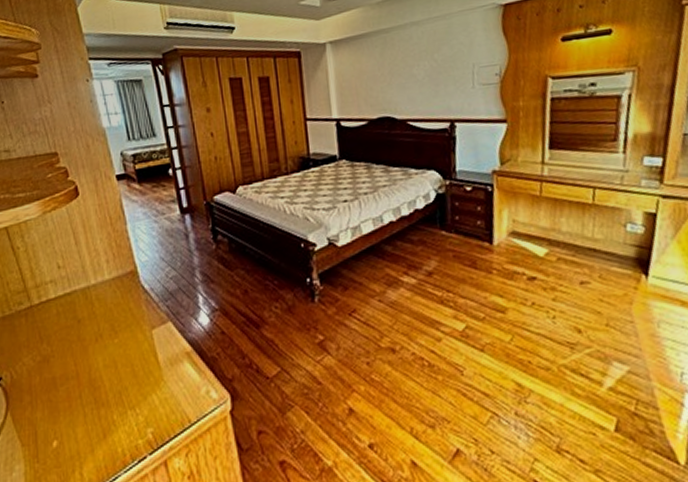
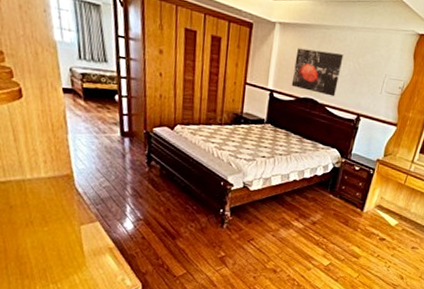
wall art: none [356,55,416,109] -> present [291,48,344,97]

